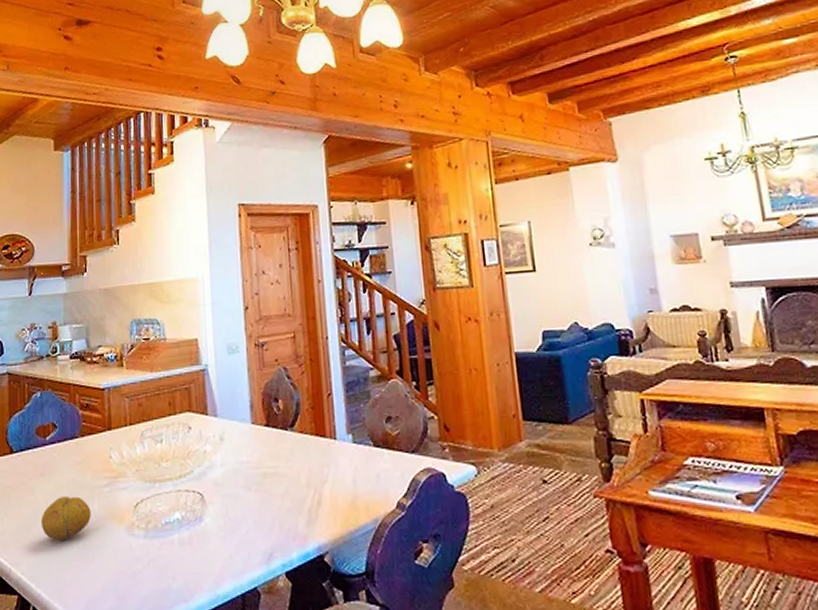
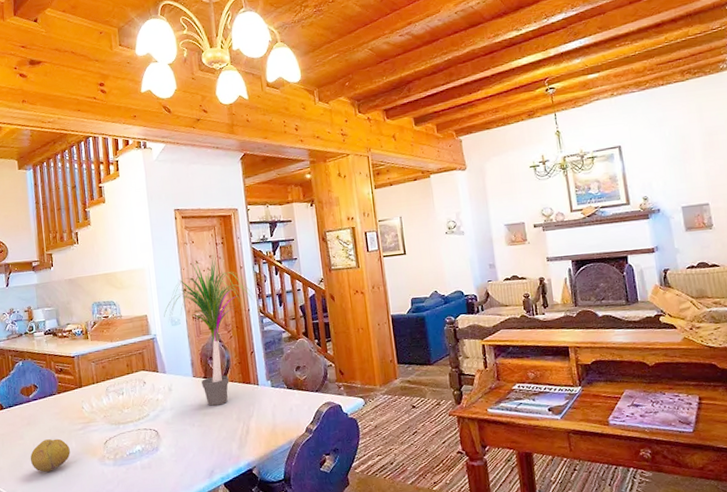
potted plant: none [218,262,341,464] -> present [164,254,259,406]

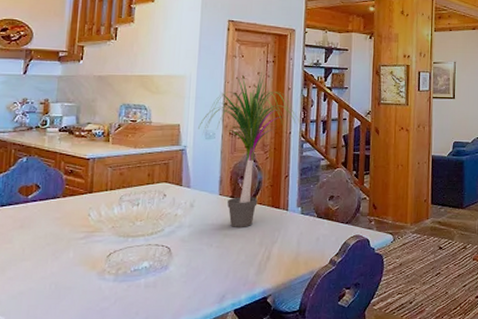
fruit: present [30,438,70,472] -> none [15,246,66,282]

